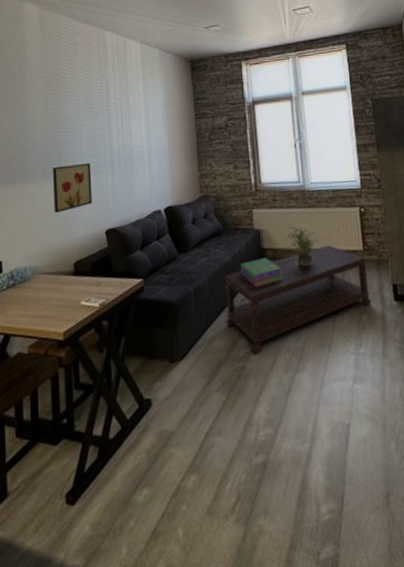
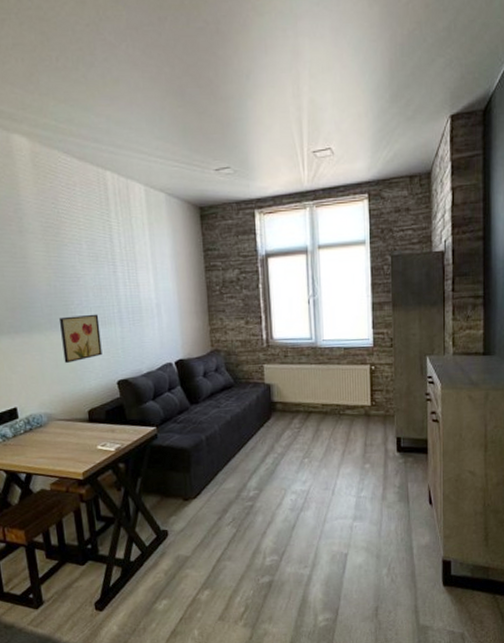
coffee table: present [224,245,372,355] -> none [235,400,375,496]
stack of books: present [240,258,284,288] -> none [250,411,293,437]
potted plant: present [285,226,319,266] -> none [295,381,328,419]

